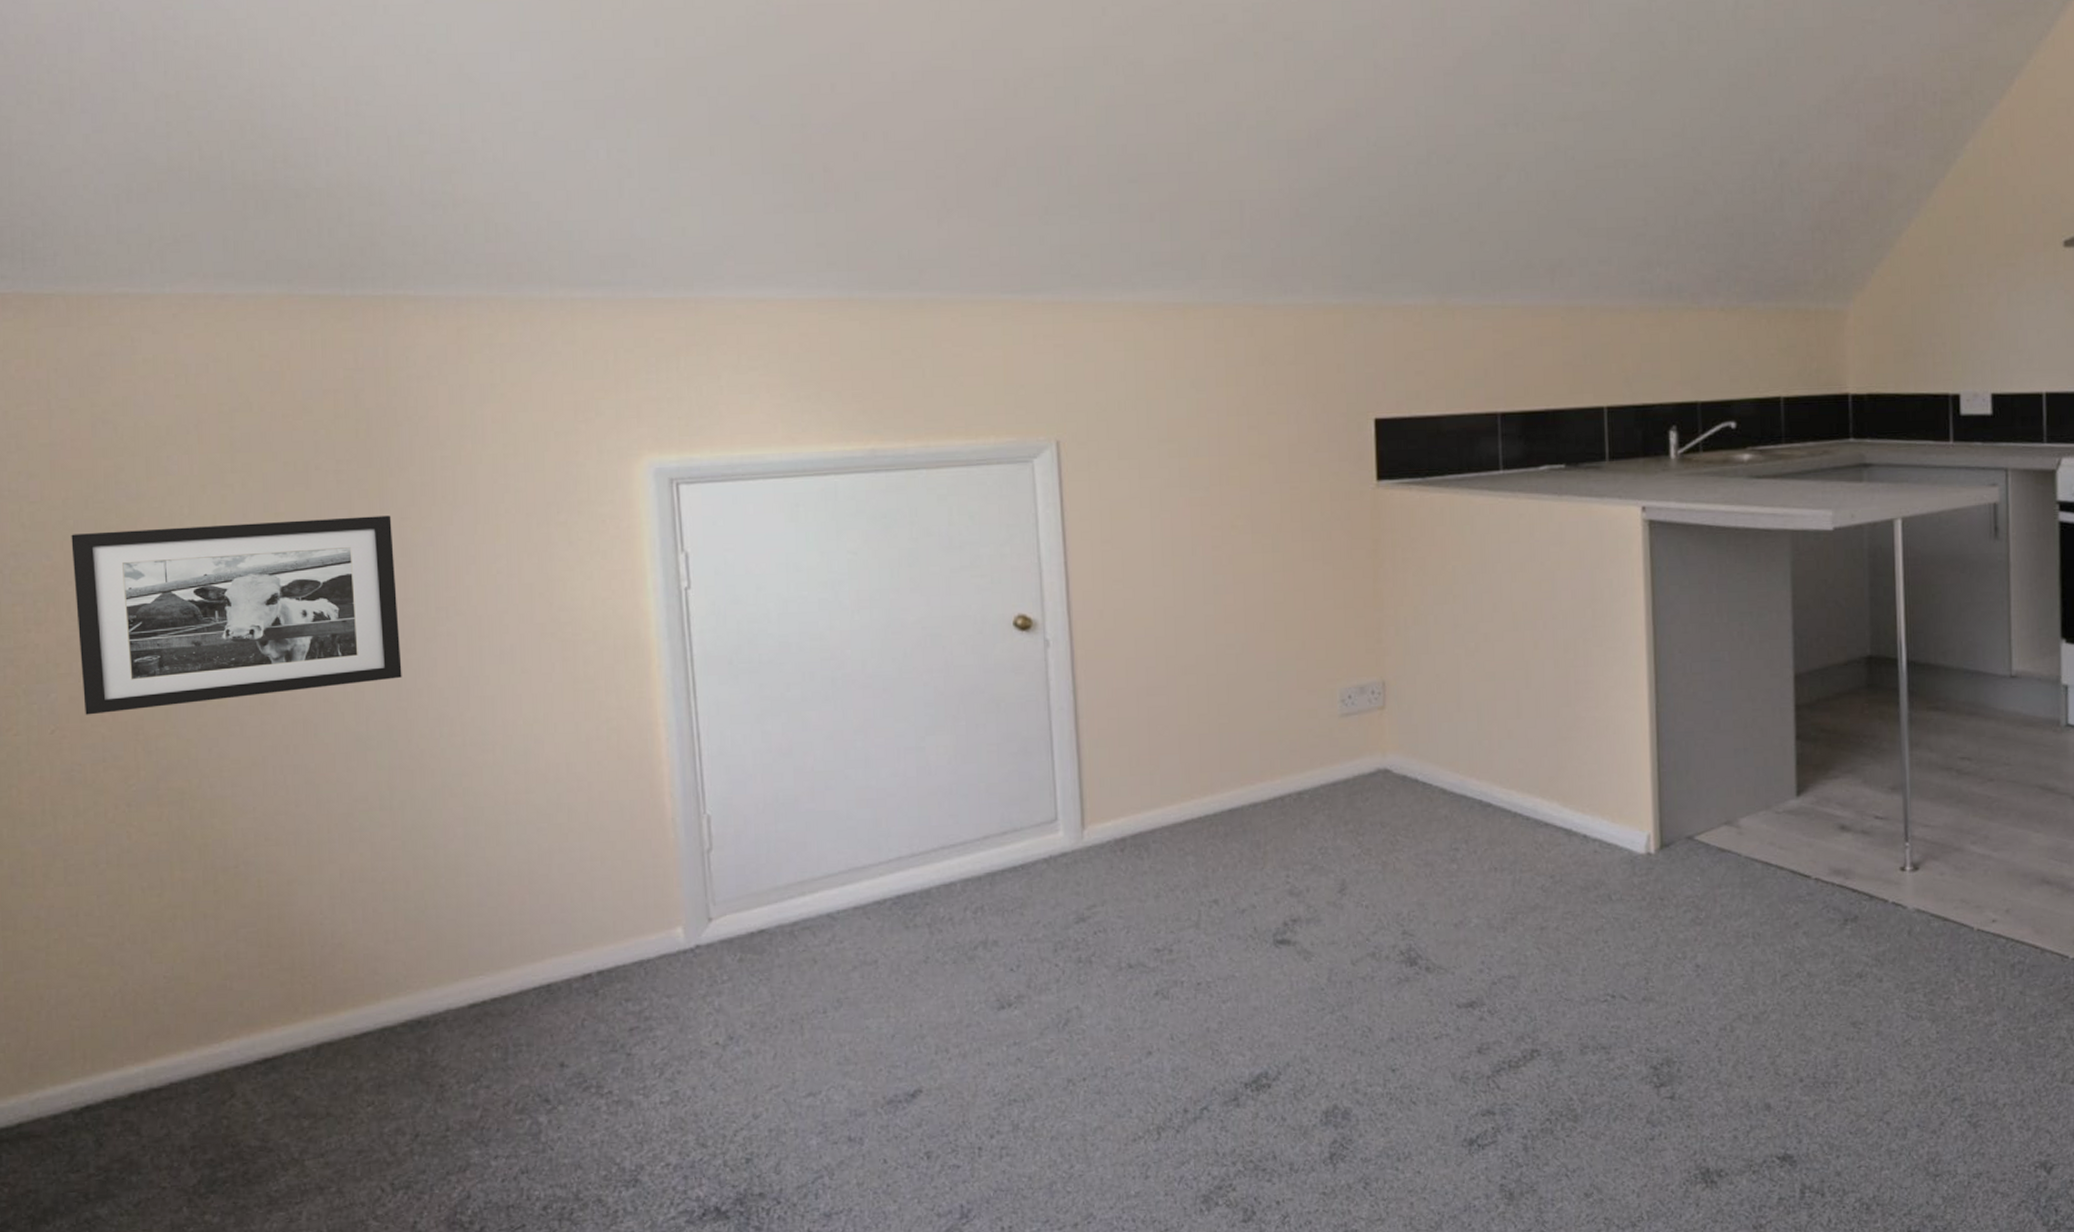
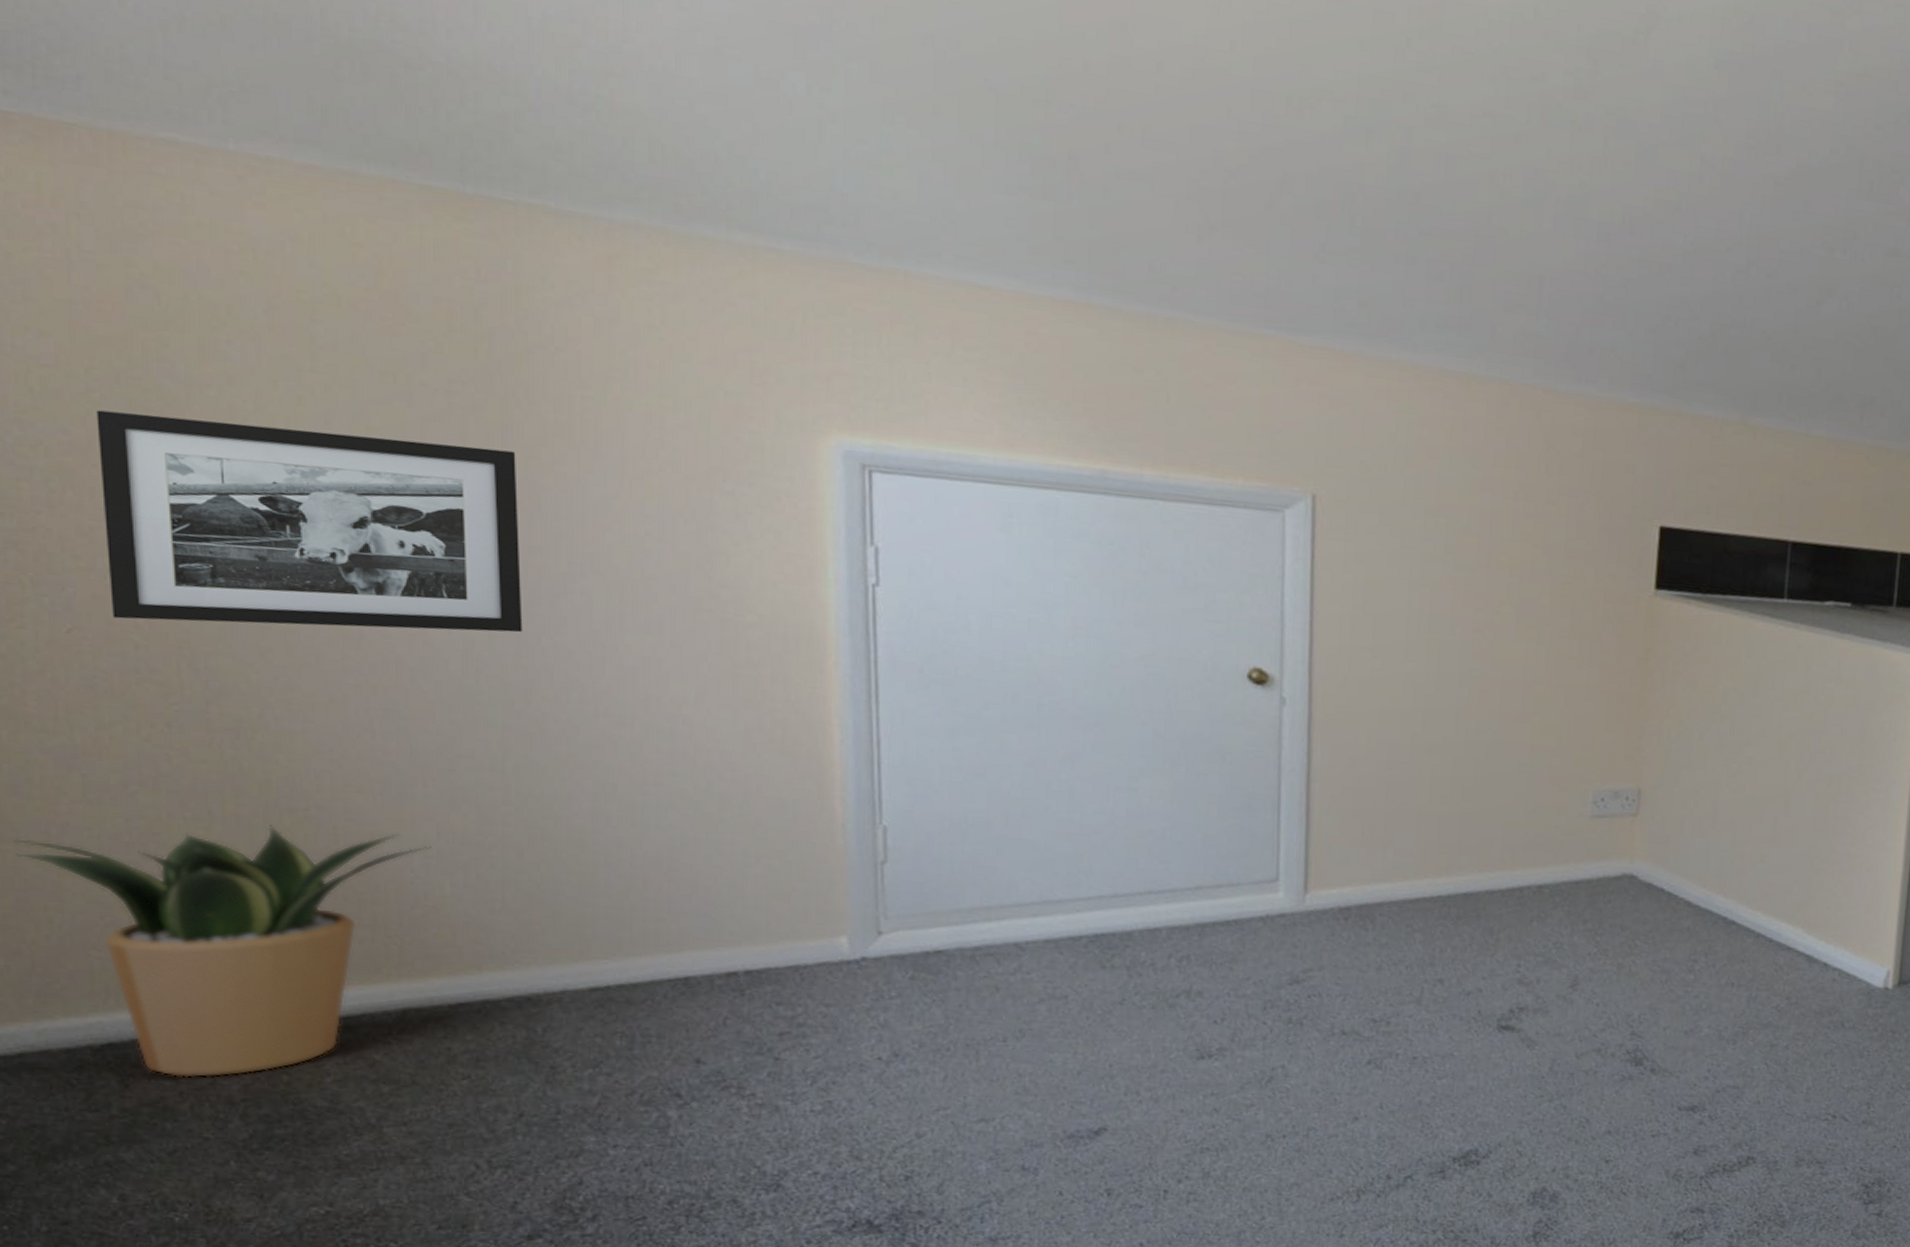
potted plant: none [12,879,336,1132] -> present [13,825,431,1078]

